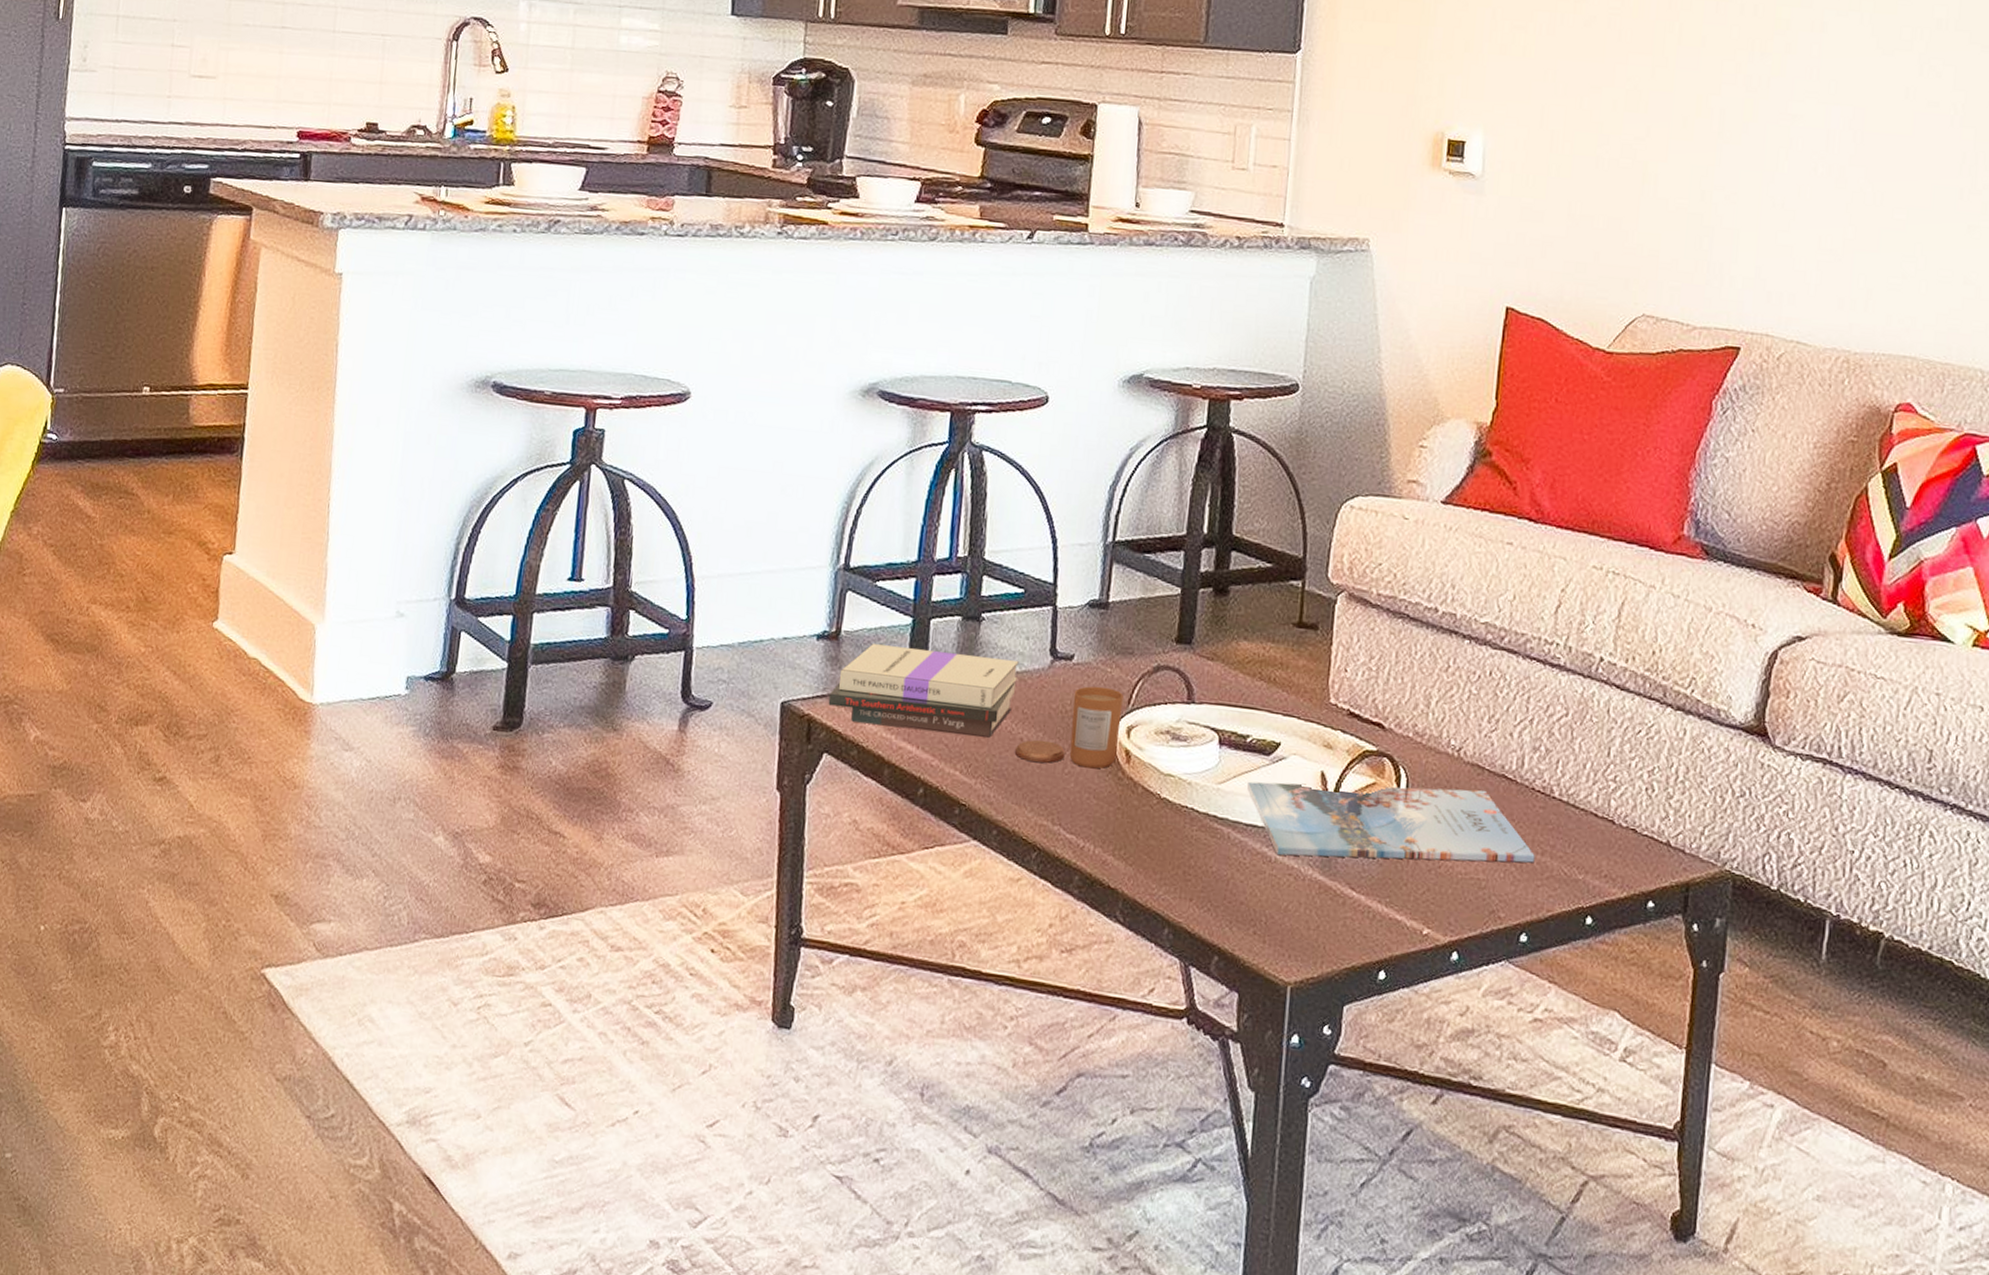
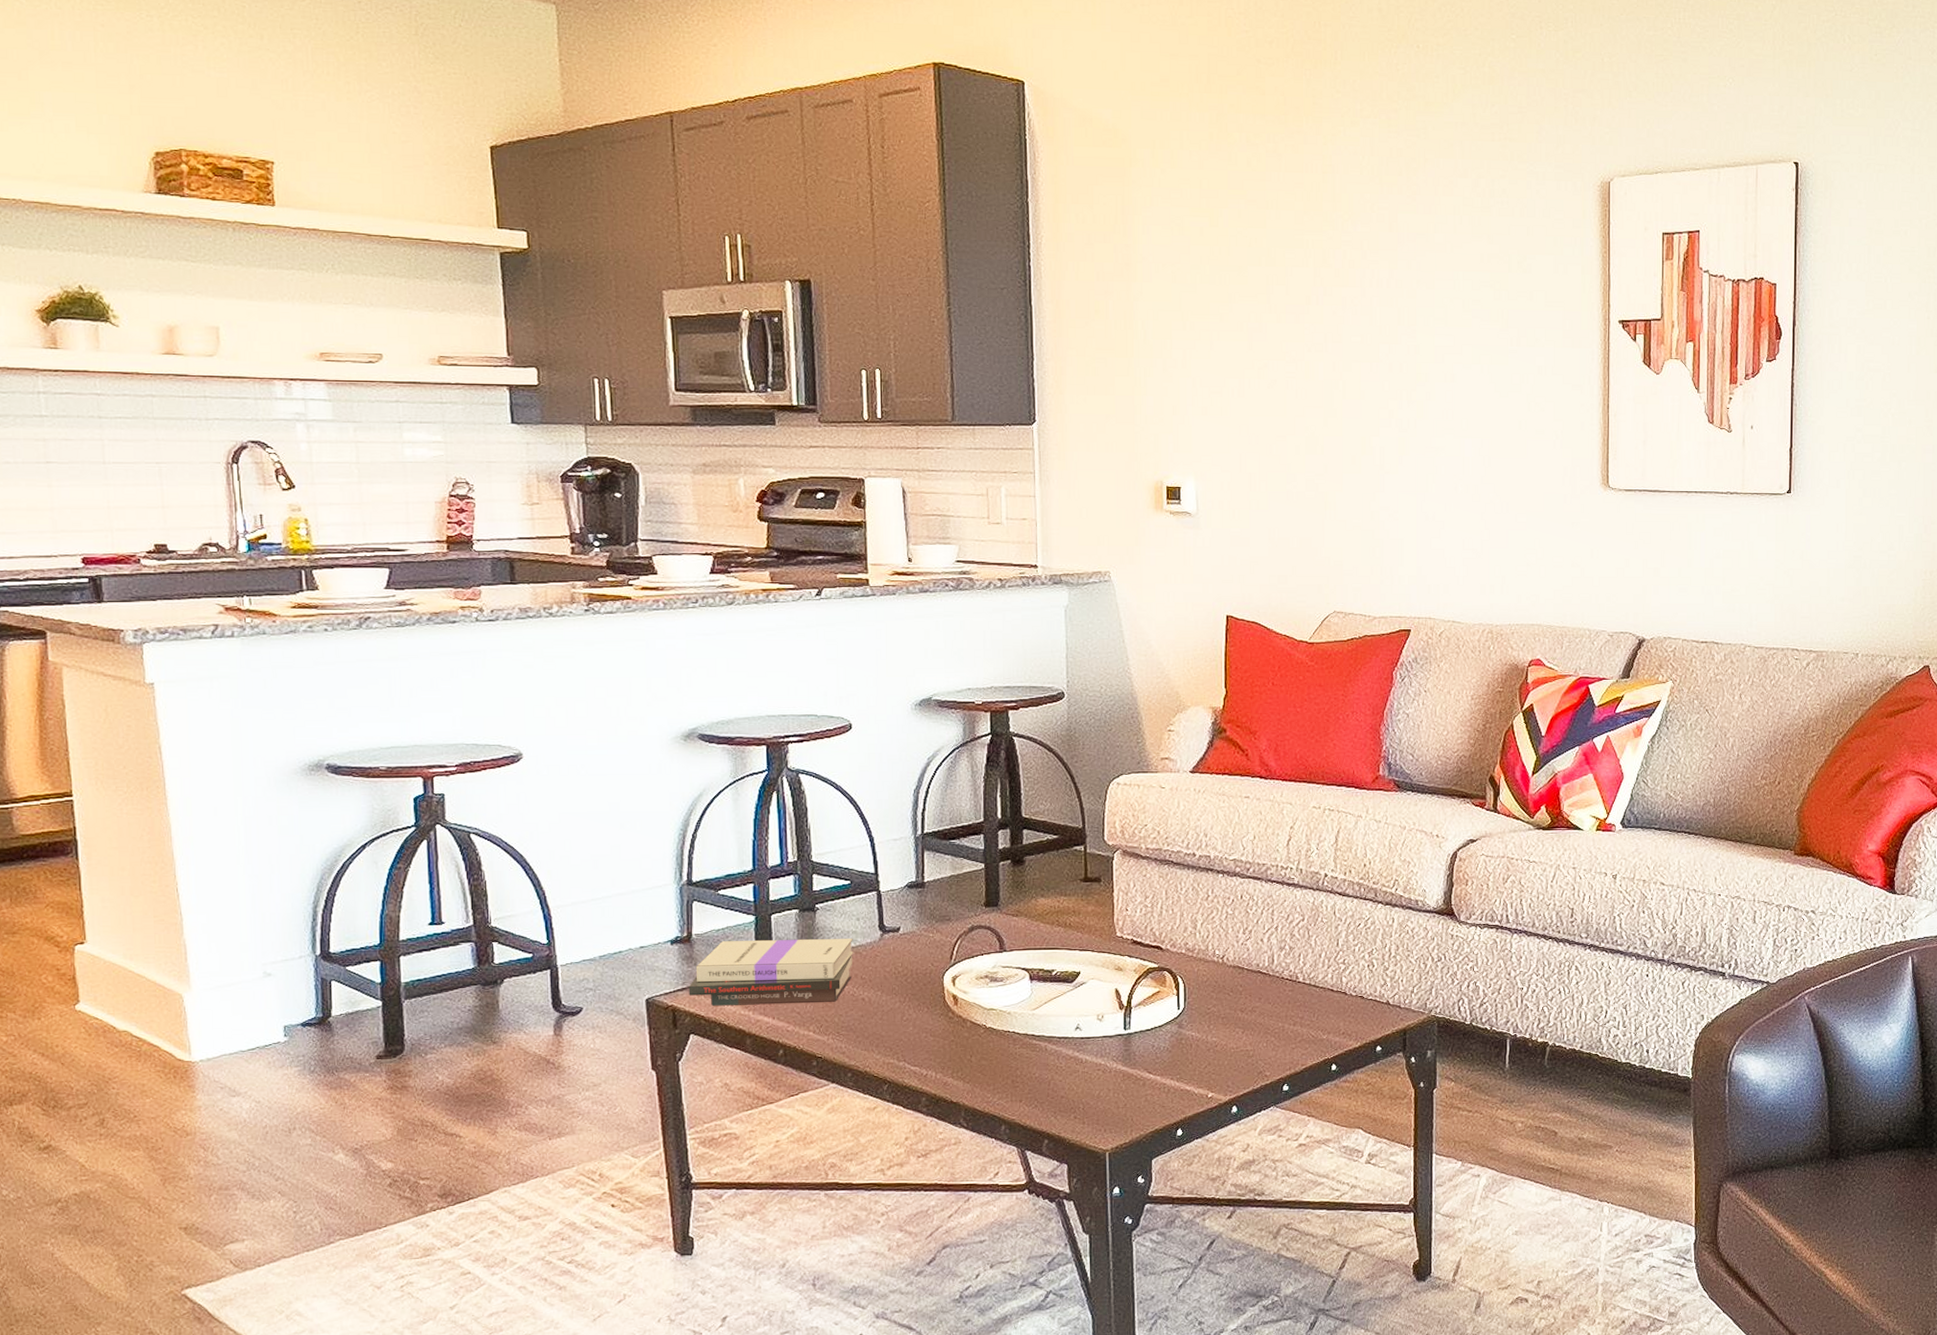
candle: present [1015,686,1123,769] -> none [859,949,946,1016]
magazine: present [1247,781,1535,863] -> none [1057,984,1289,1056]

